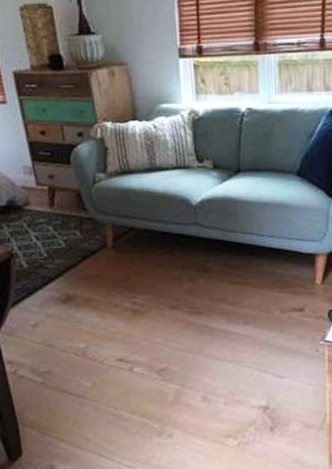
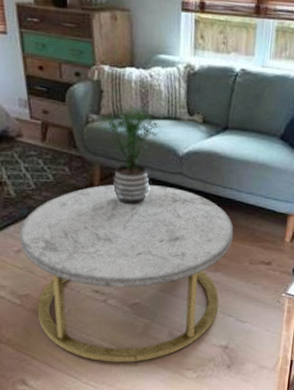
coffee table: none [35,239,260,437] -> present [20,184,234,362]
potted plant: none [99,159,174,264] -> present [91,105,164,205]

